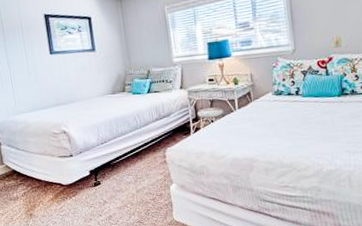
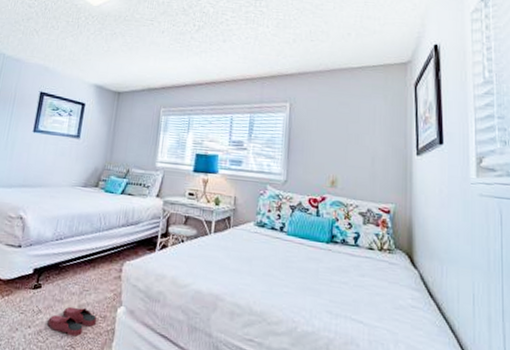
slippers: none [114,192,155,215] -> present [47,306,97,337]

